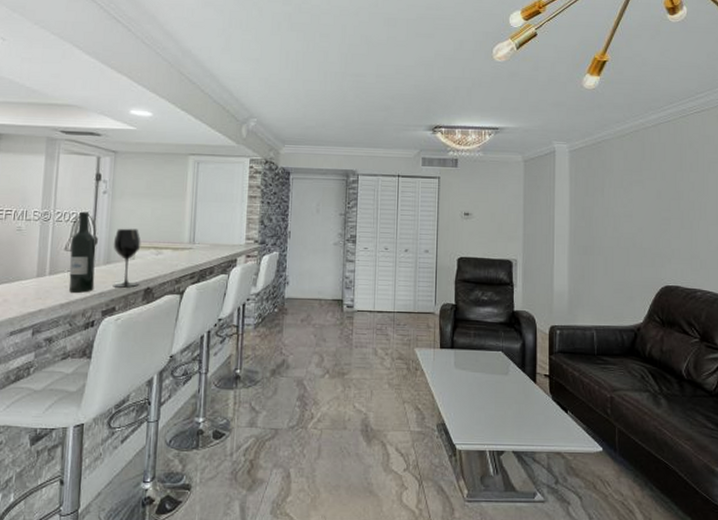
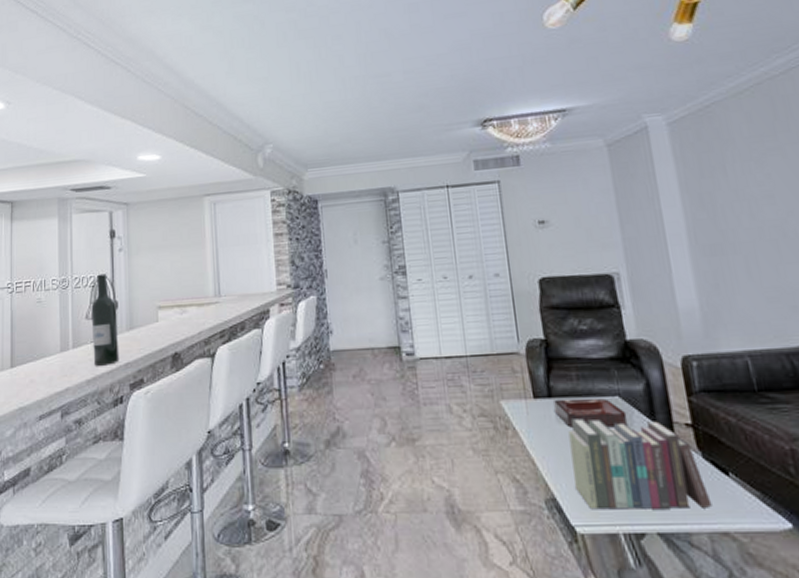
wineglass: present [112,228,141,288] -> none [134,286,165,356]
decorative tray: none [454,350,505,374] -> present [554,398,628,428]
books: none [461,366,553,435] -> present [568,419,712,510]

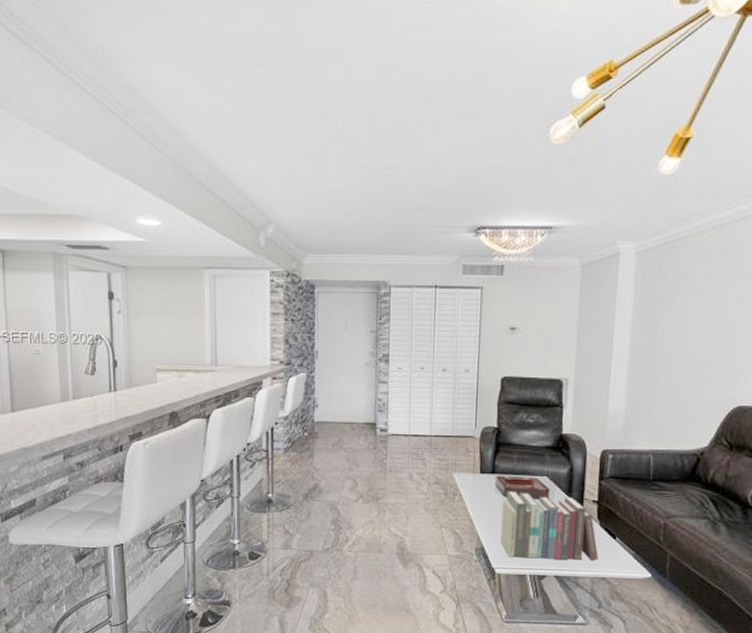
wine bottle: present [91,273,120,366] -> none [90,333,119,417]

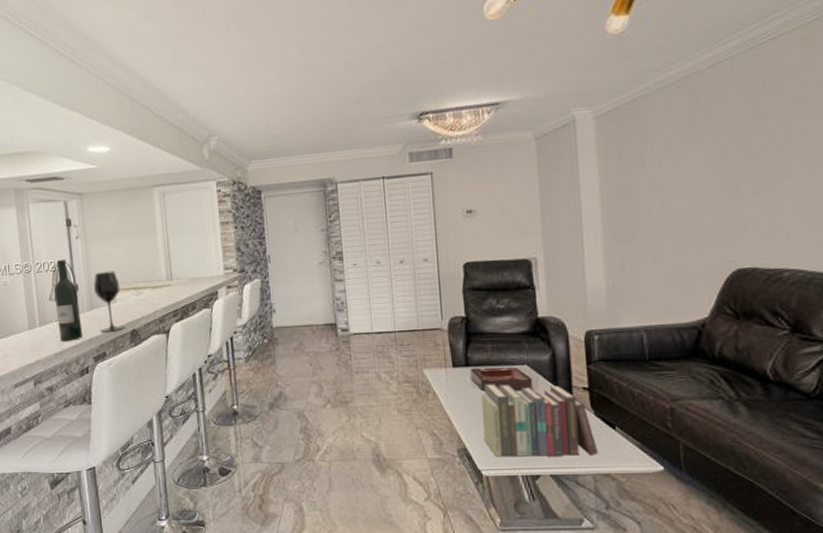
wine bottle: none [90,333,119,417] -> present [53,259,83,341]
wineglass: none [133,350,163,412] -> present [93,270,124,333]

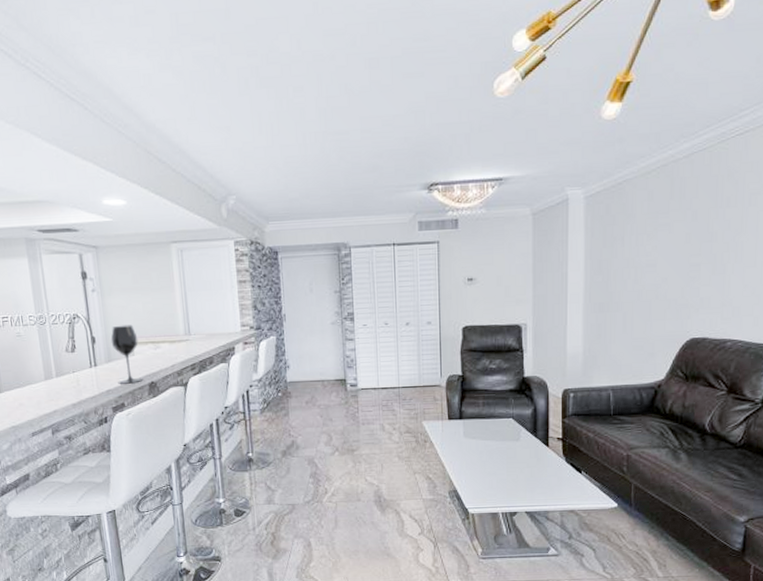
wine bottle: present [53,259,83,341] -> none [70,312,101,392]
decorative tray: present [470,367,534,391] -> none [463,420,516,441]
books: present [481,384,599,457] -> none [471,434,566,498]

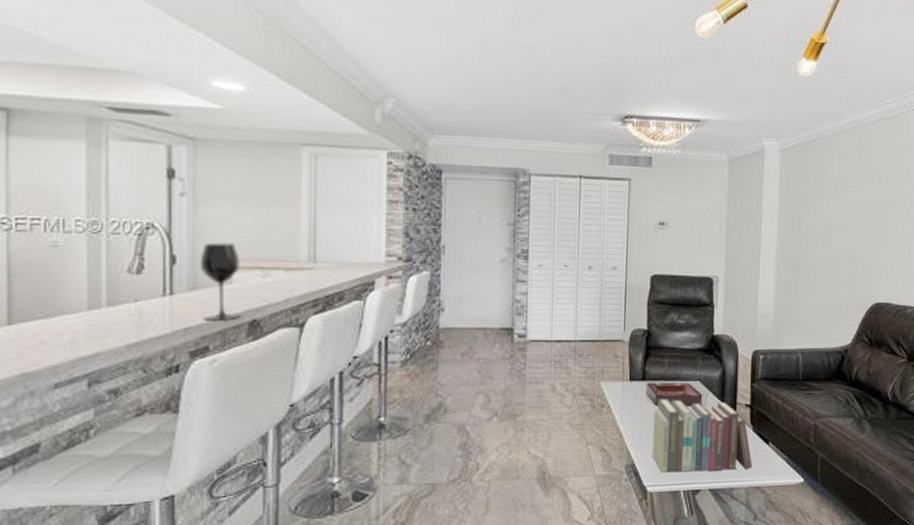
decorative tray: none [463,420,516,441] -> present [646,382,703,407]
books: none [471,434,566,498] -> present [652,399,753,473]

